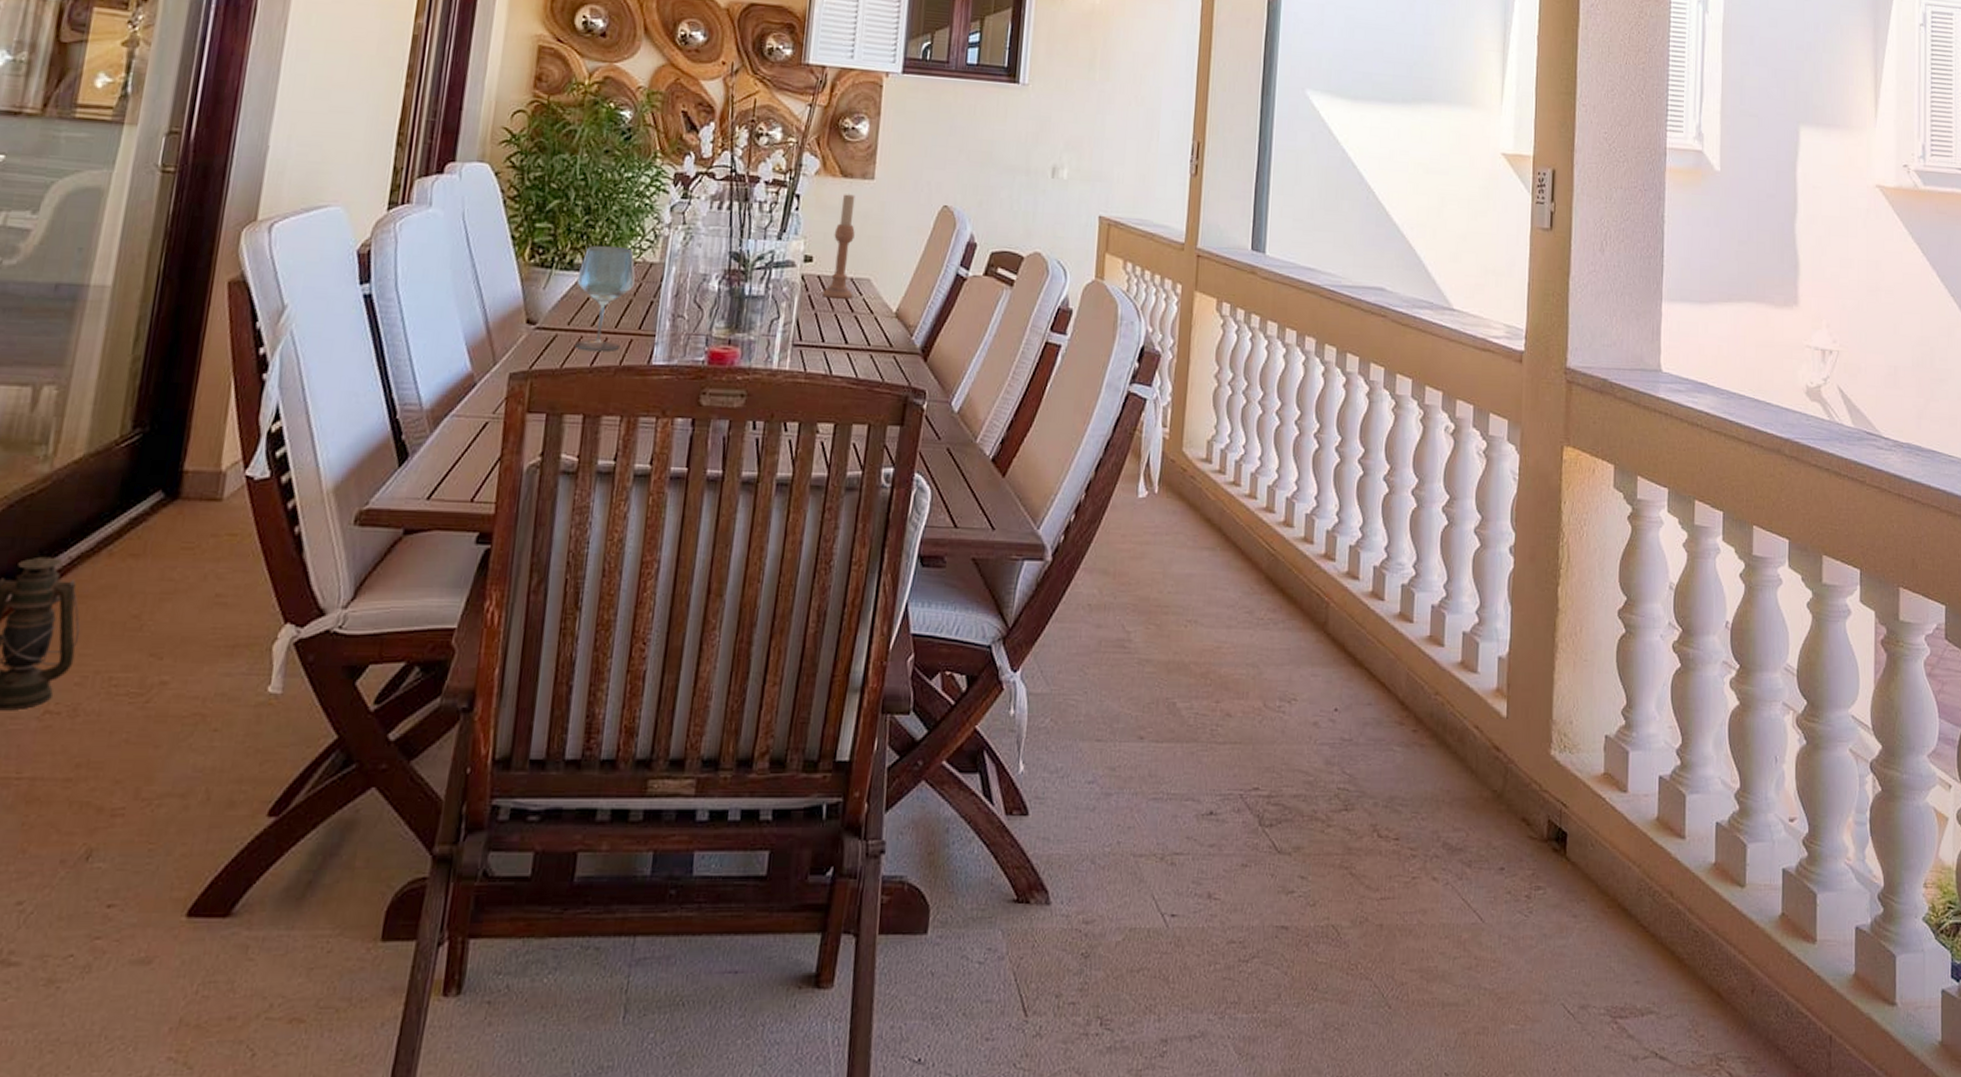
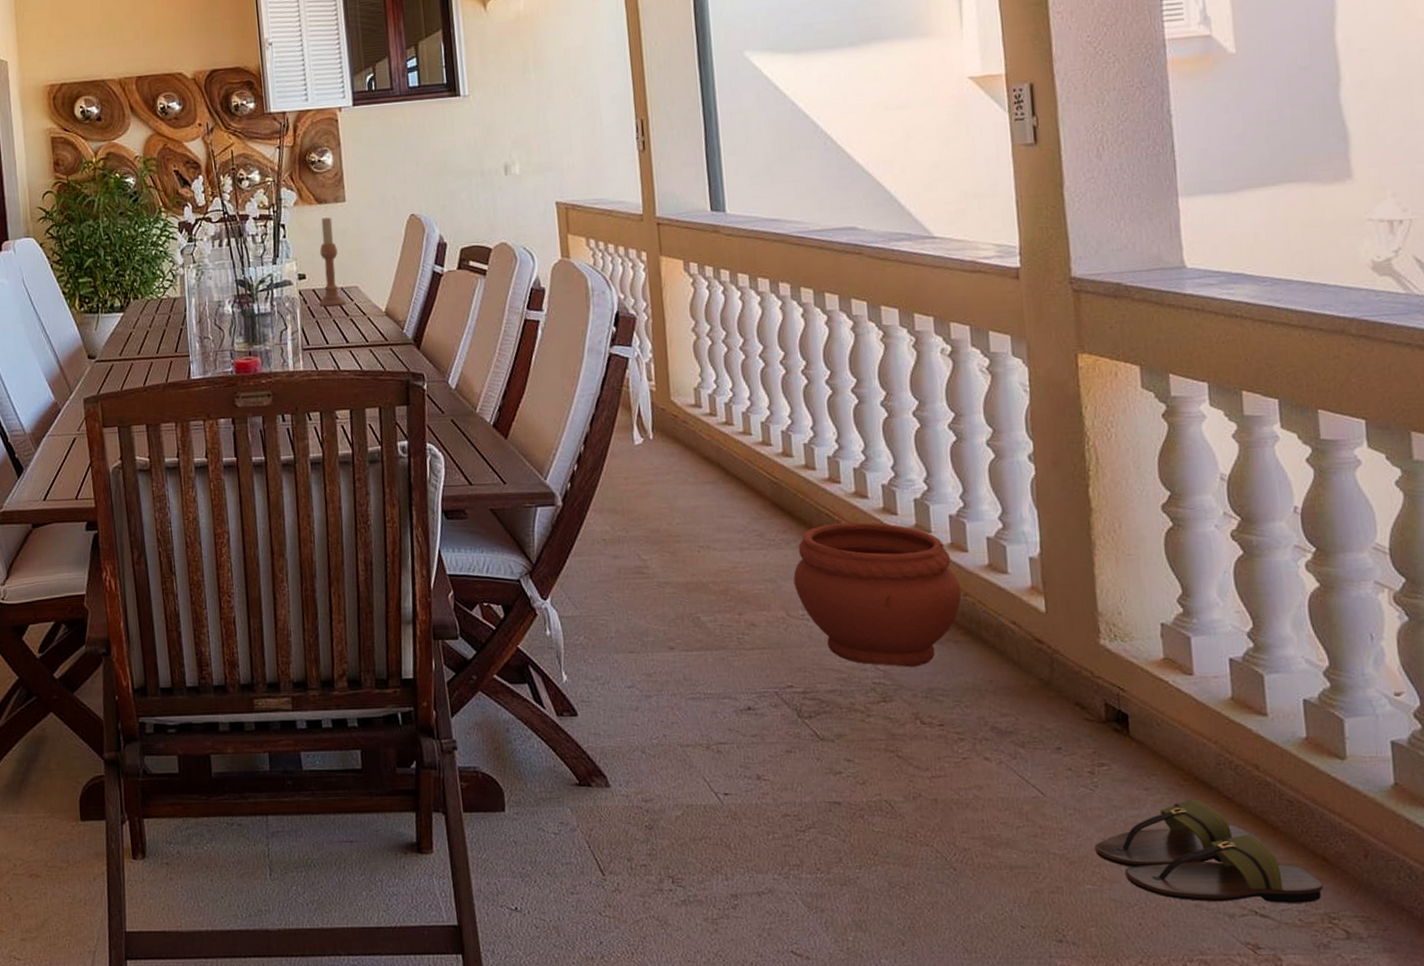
wine glass: present [573,245,636,353] -> none [119,288,165,375]
planter pot: none [1275,605,1433,771] -> present [793,522,962,667]
sandal: none [1522,927,1715,1044] -> present [1095,798,1323,903]

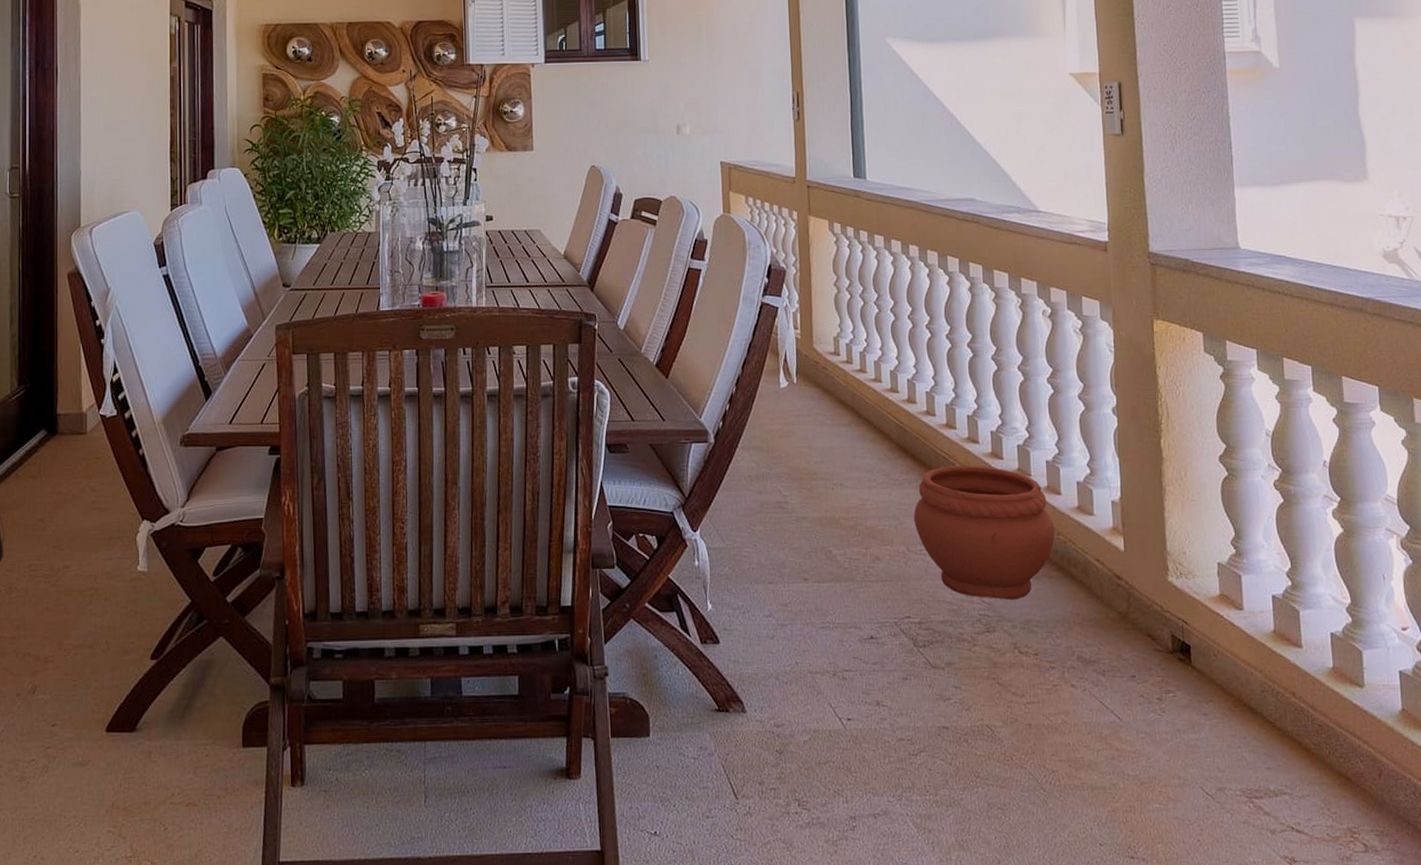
candlestick: present [319,217,346,308] -> none [504,164,528,248]
sandal: present [1095,798,1323,903] -> none [1162,723,1346,819]

